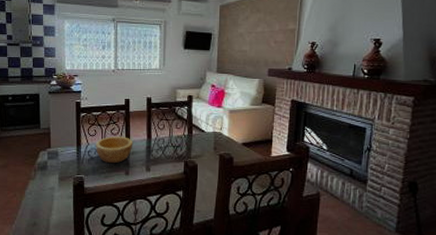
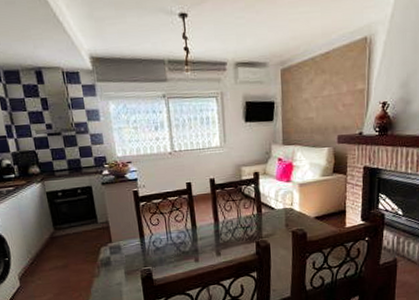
bowl: present [96,136,133,164] -> none [160,223,200,252]

